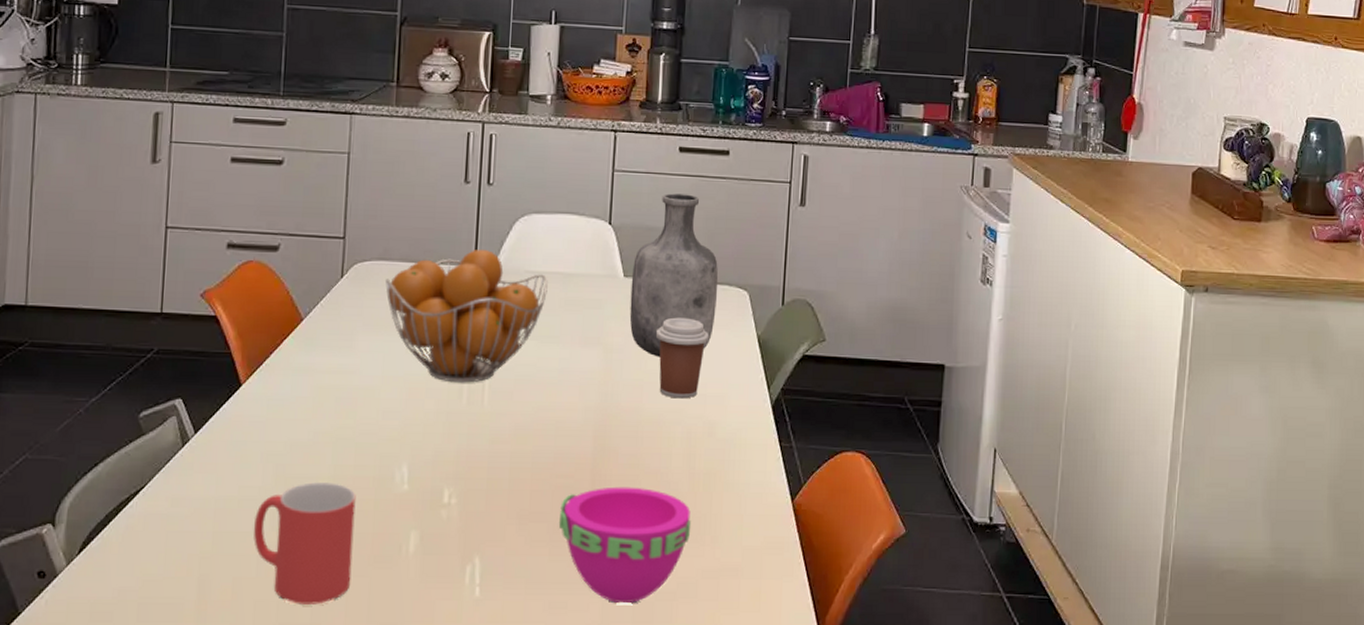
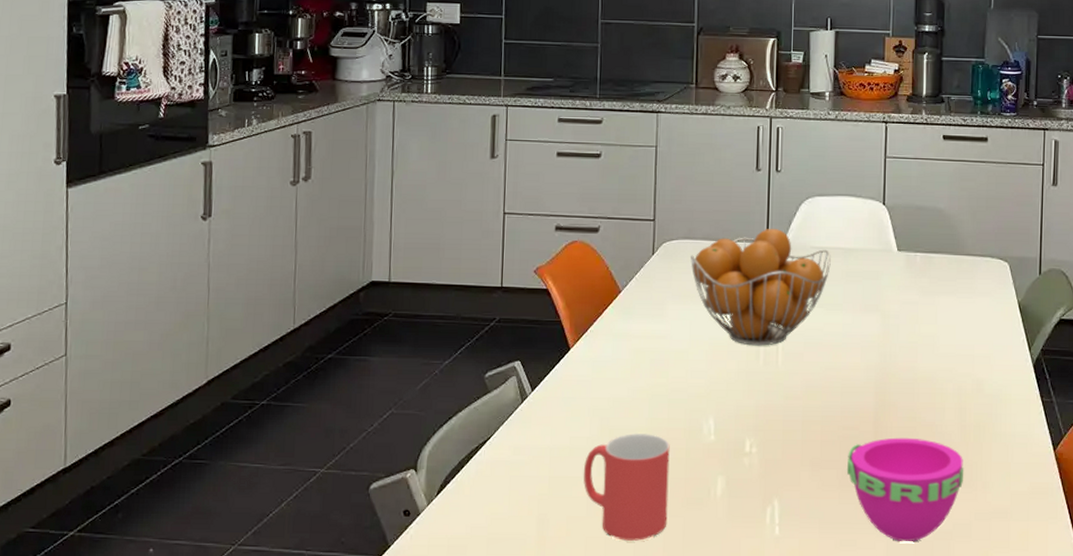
vase: present [629,193,719,357] -> none [904,176,982,322]
coffee cup: present [656,317,710,399] -> none [928,286,975,359]

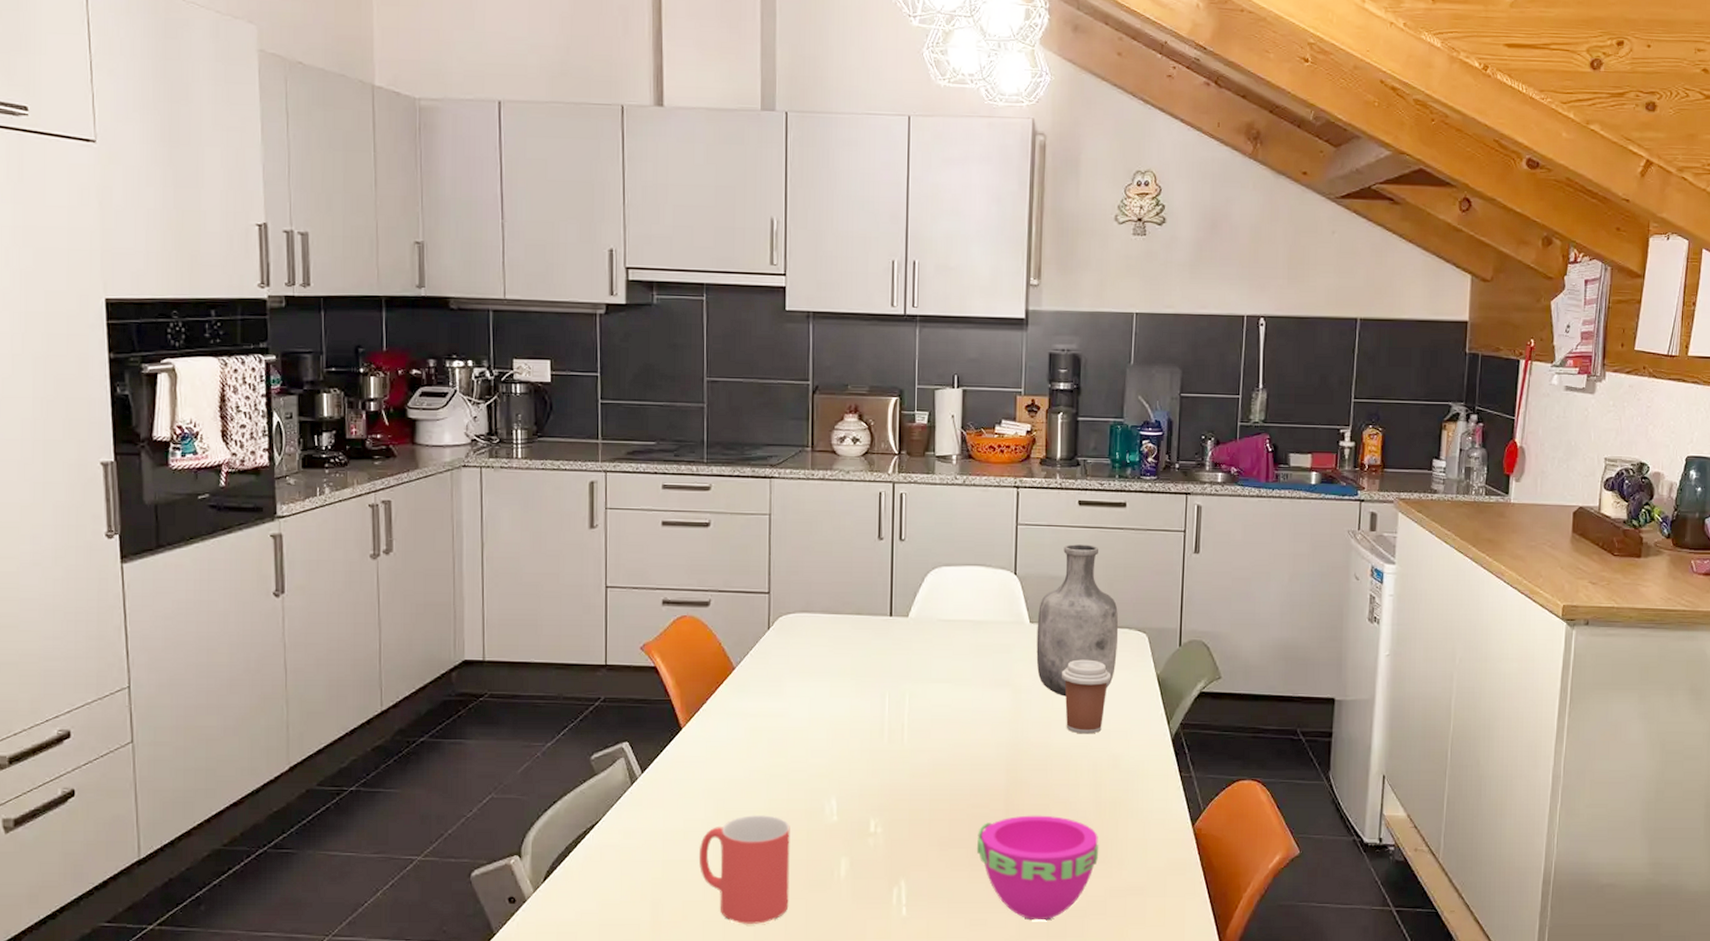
fruit basket: present [691,228,831,346] -> none [809,600,959,723]
vase: none [904,176,982,322] -> present [1036,544,1119,697]
coffee cup: none [928,286,975,359] -> present [1062,659,1112,734]

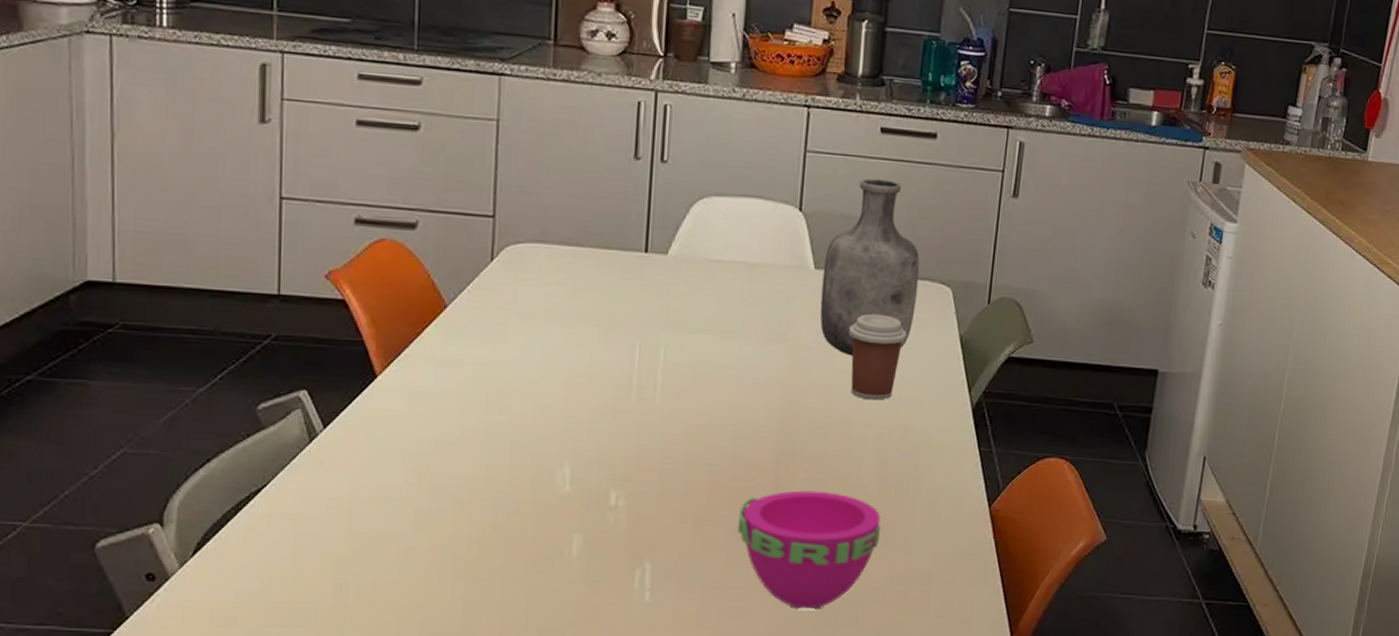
mug: present [698,814,790,924] -> none [394,481,512,609]

